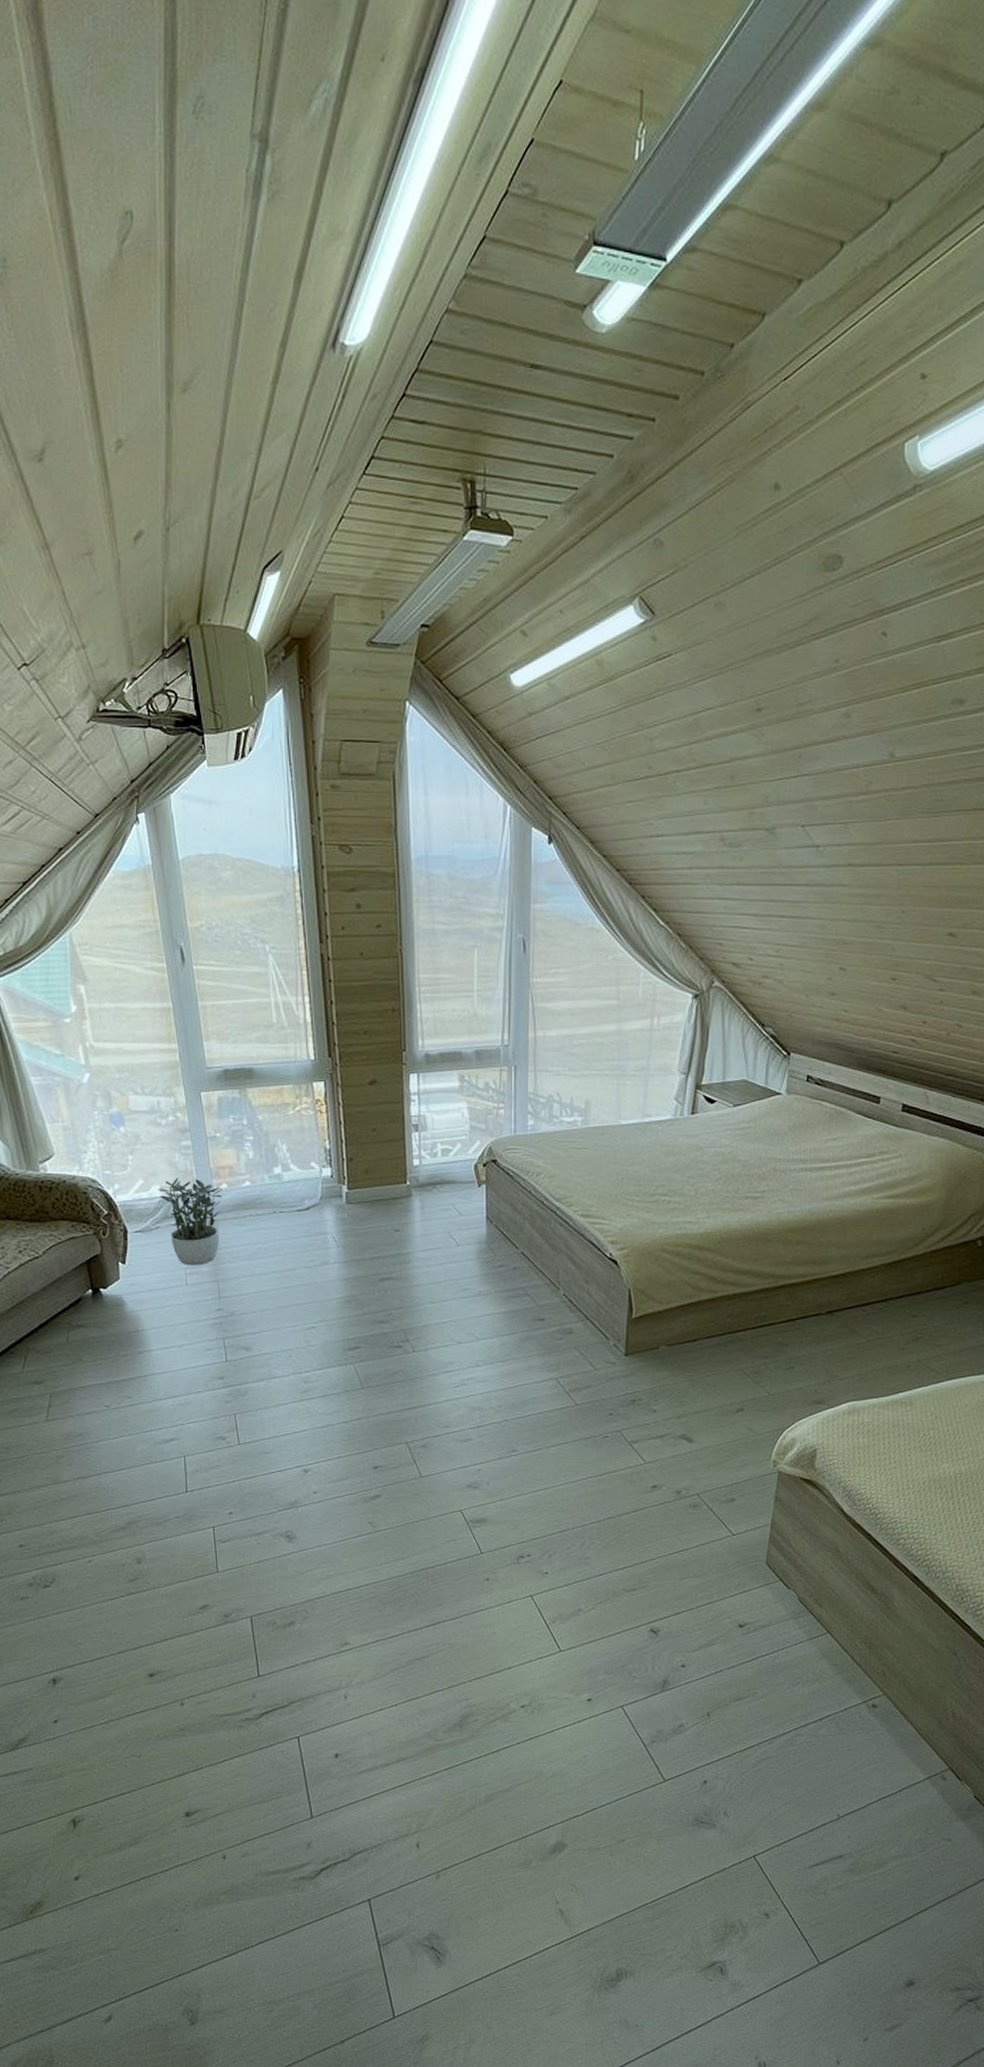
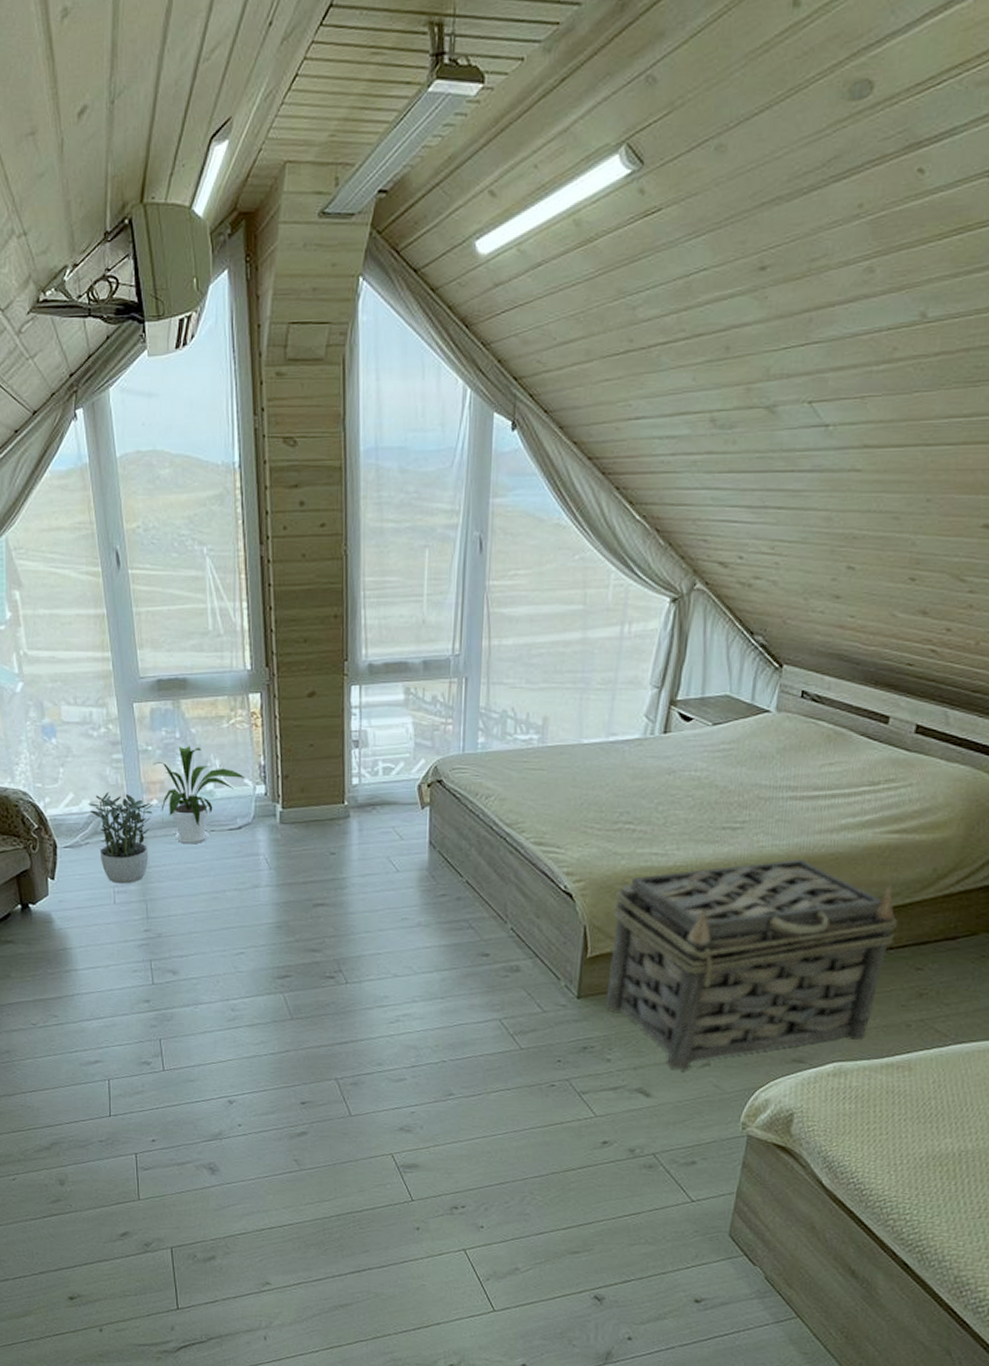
house plant: none [221,1132,311,1226] -> present [153,746,245,845]
basket: none [650,1224,895,1416] -> present [605,859,897,1070]

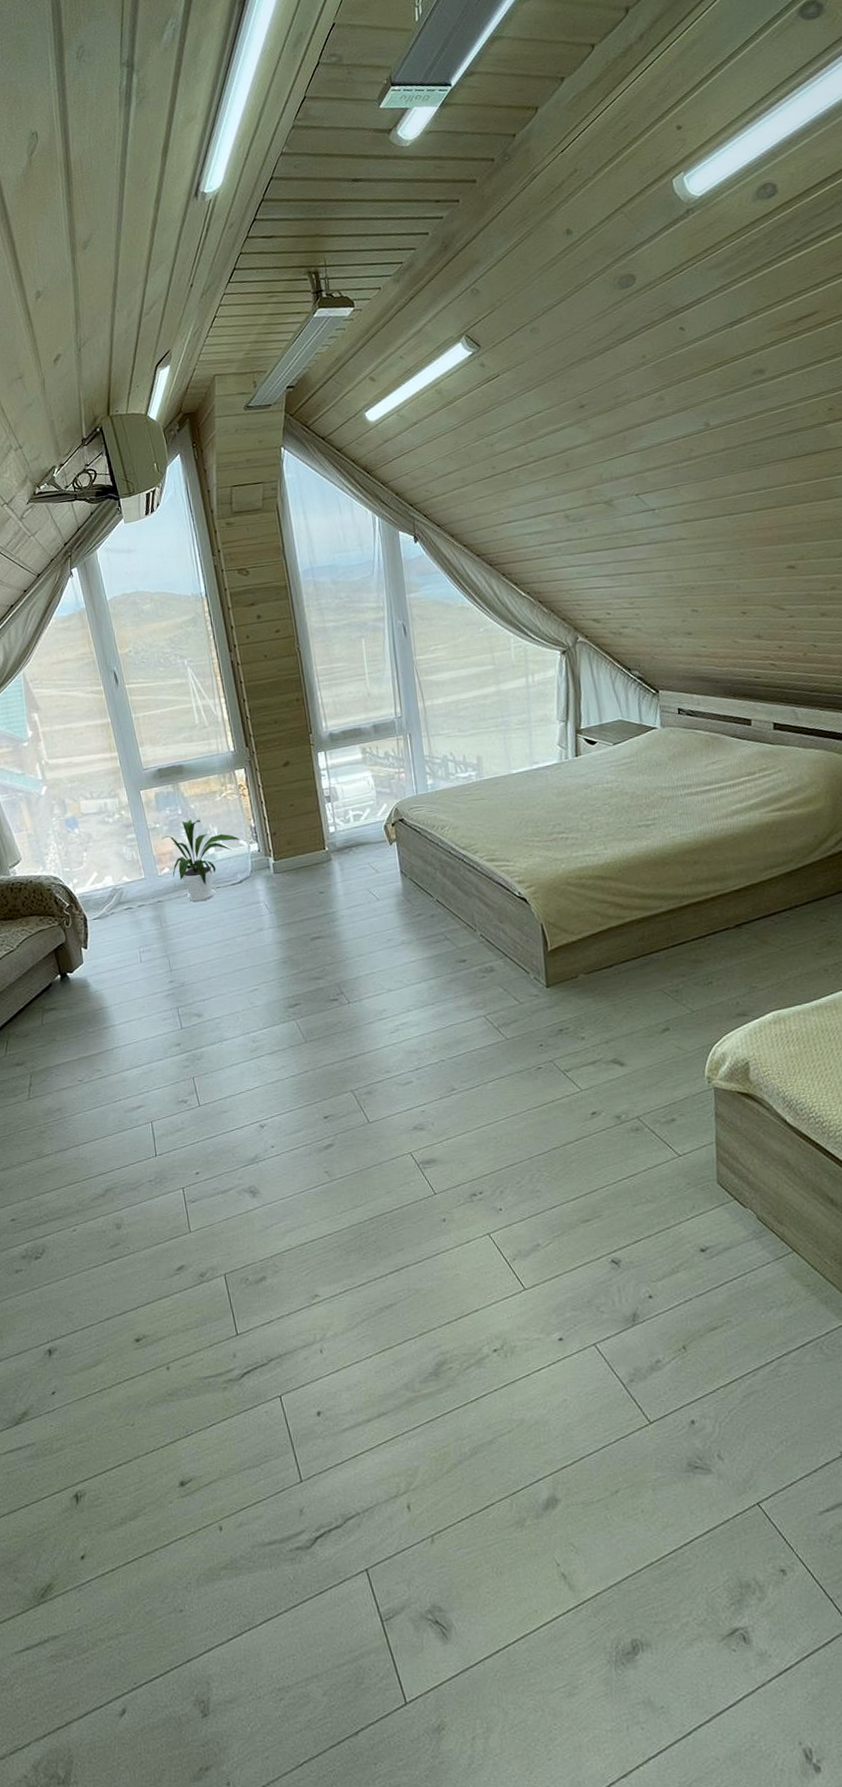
potted plant: present [88,791,154,884] -> none [110,866,166,945]
basket: present [605,859,897,1070] -> none [562,843,797,1038]

